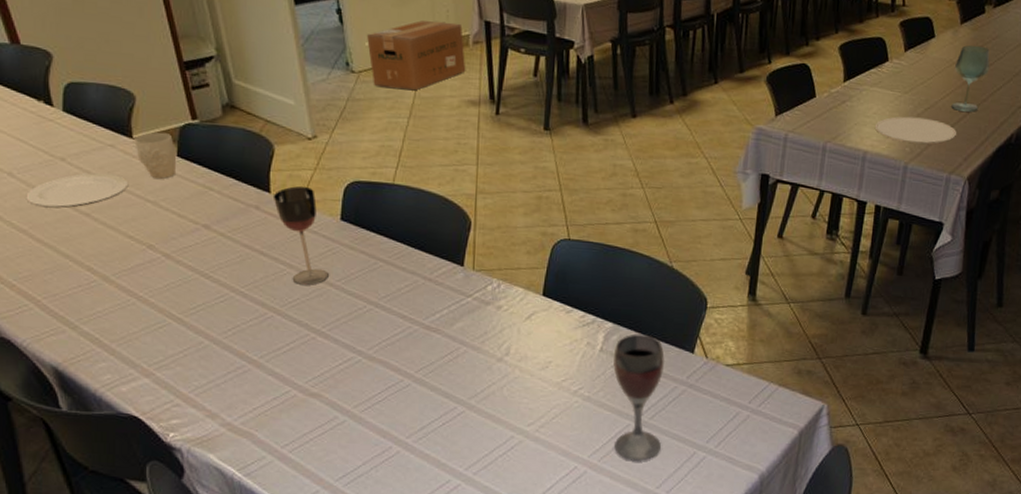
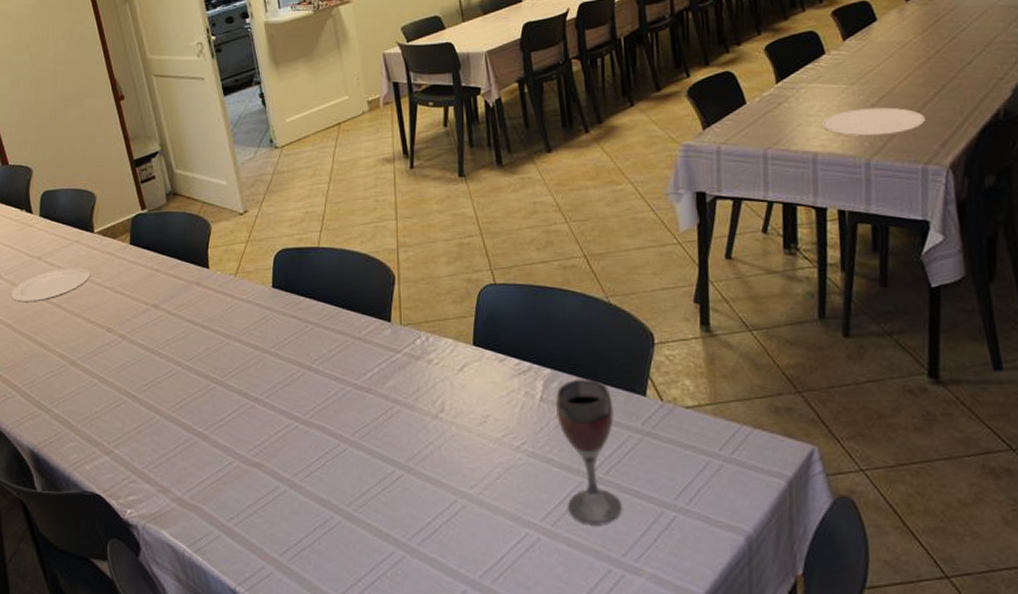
cup: present [134,132,177,179] -> none [95,225,130,266]
wineglass: present [273,186,329,285] -> none [211,260,264,354]
box: present [367,20,466,91] -> none [287,88,379,158]
wine glass: present [951,45,990,112] -> none [908,20,954,94]

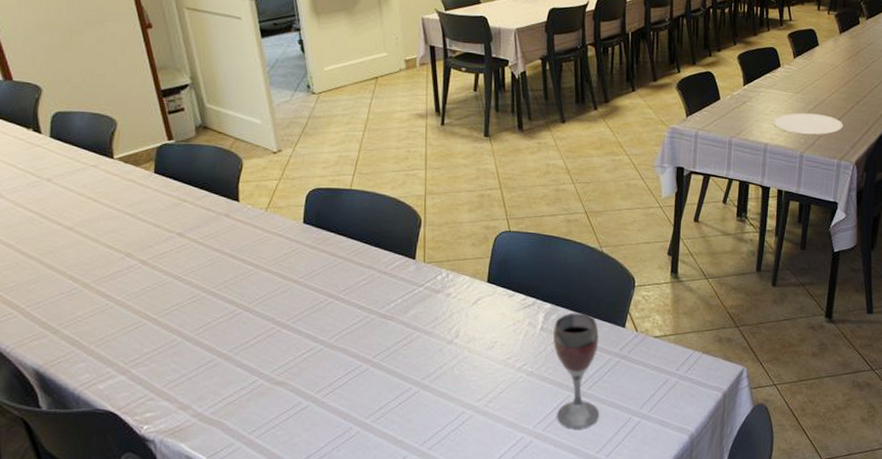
plate: present [11,267,91,303] -> none [13,191,110,224]

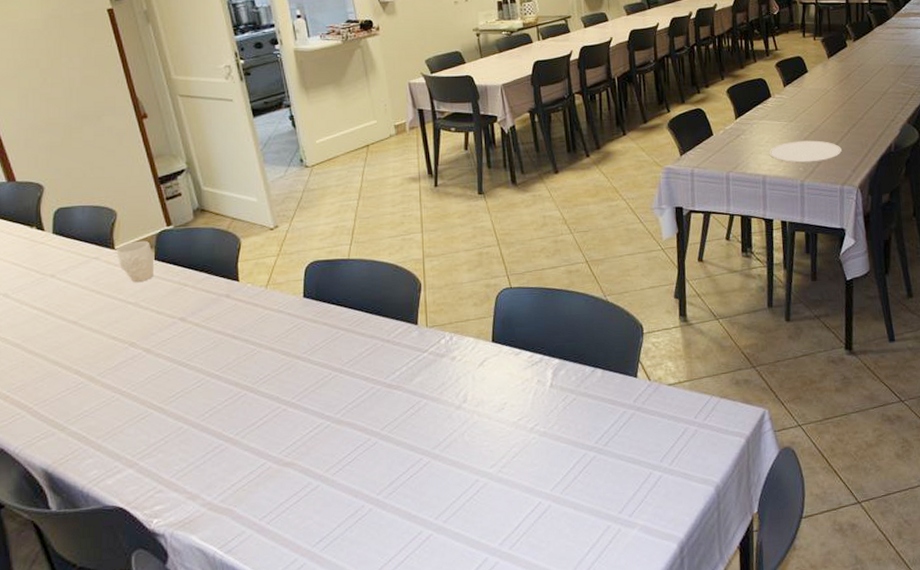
cup: none [115,153,154,193] -> present [116,241,155,282]
cup: present [553,313,599,430] -> none [563,365,618,490]

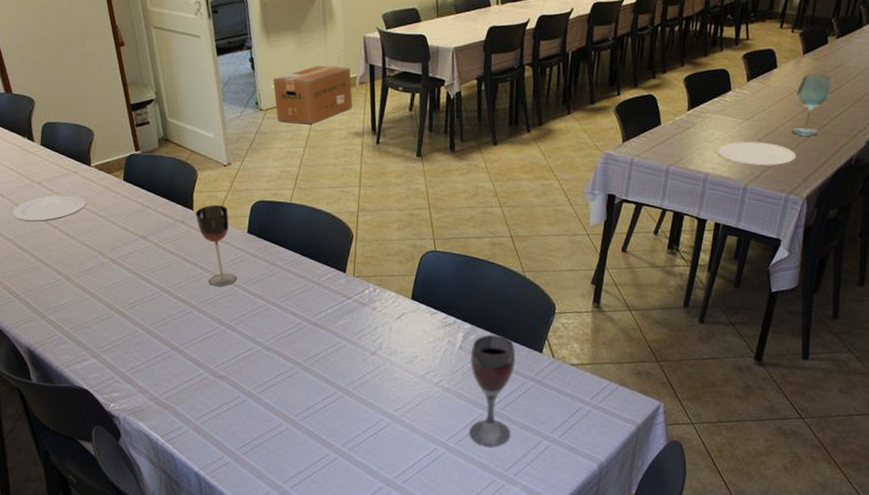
plate: none [19,283,112,321] -> present [12,194,87,222]
cup: present [116,241,155,282] -> none [92,161,124,199]
wineglass: none [241,272,295,361] -> present [195,205,237,286]
box: none [317,114,405,177] -> present [273,65,353,125]
cup: none [563,365,618,490] -> present [469,334,516,447]
wine glass: none [830,74,861,130] -> present [792,74,832,136]

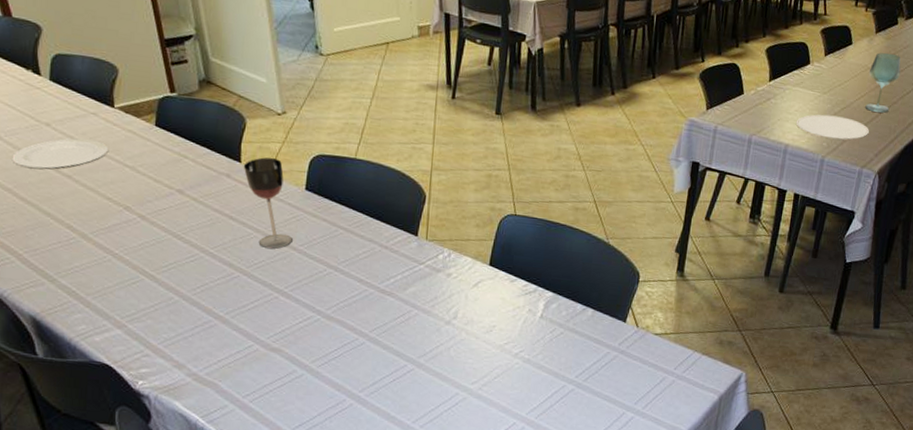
box: present [273,65,353,125] -> none [336,10,426,74]
cup: present [469,334,516,447] -> none [551,303,599,420]

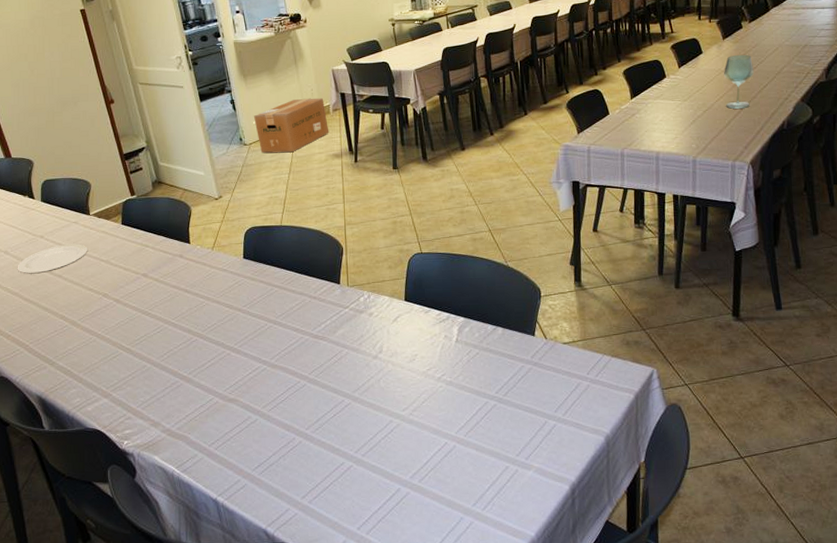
wineglass: present [243,157,293,249] -> none [192,236,237,312]
box: none [336,10,426,74] -> present [254,97,329,154]
plate: present [796,114,869,140] -> none [662,118,734,141]

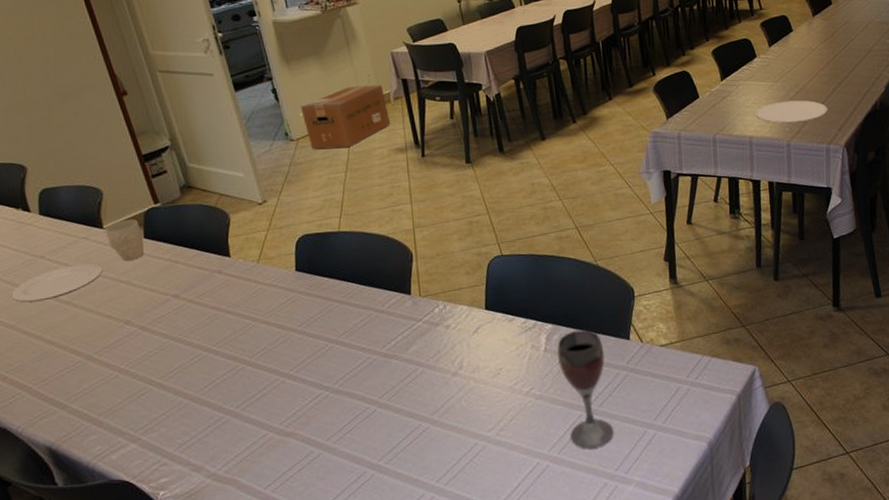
cup: none [91,208,122,243] -> present [105,220,145,261]
cup: none [468,324,516,434] -> present [557,329,613,449]
plate: none [662,118,734,141] -> present [755,100,827,124]
wine glass: present [724,54,755,109] -> none [815,32,846,89]

